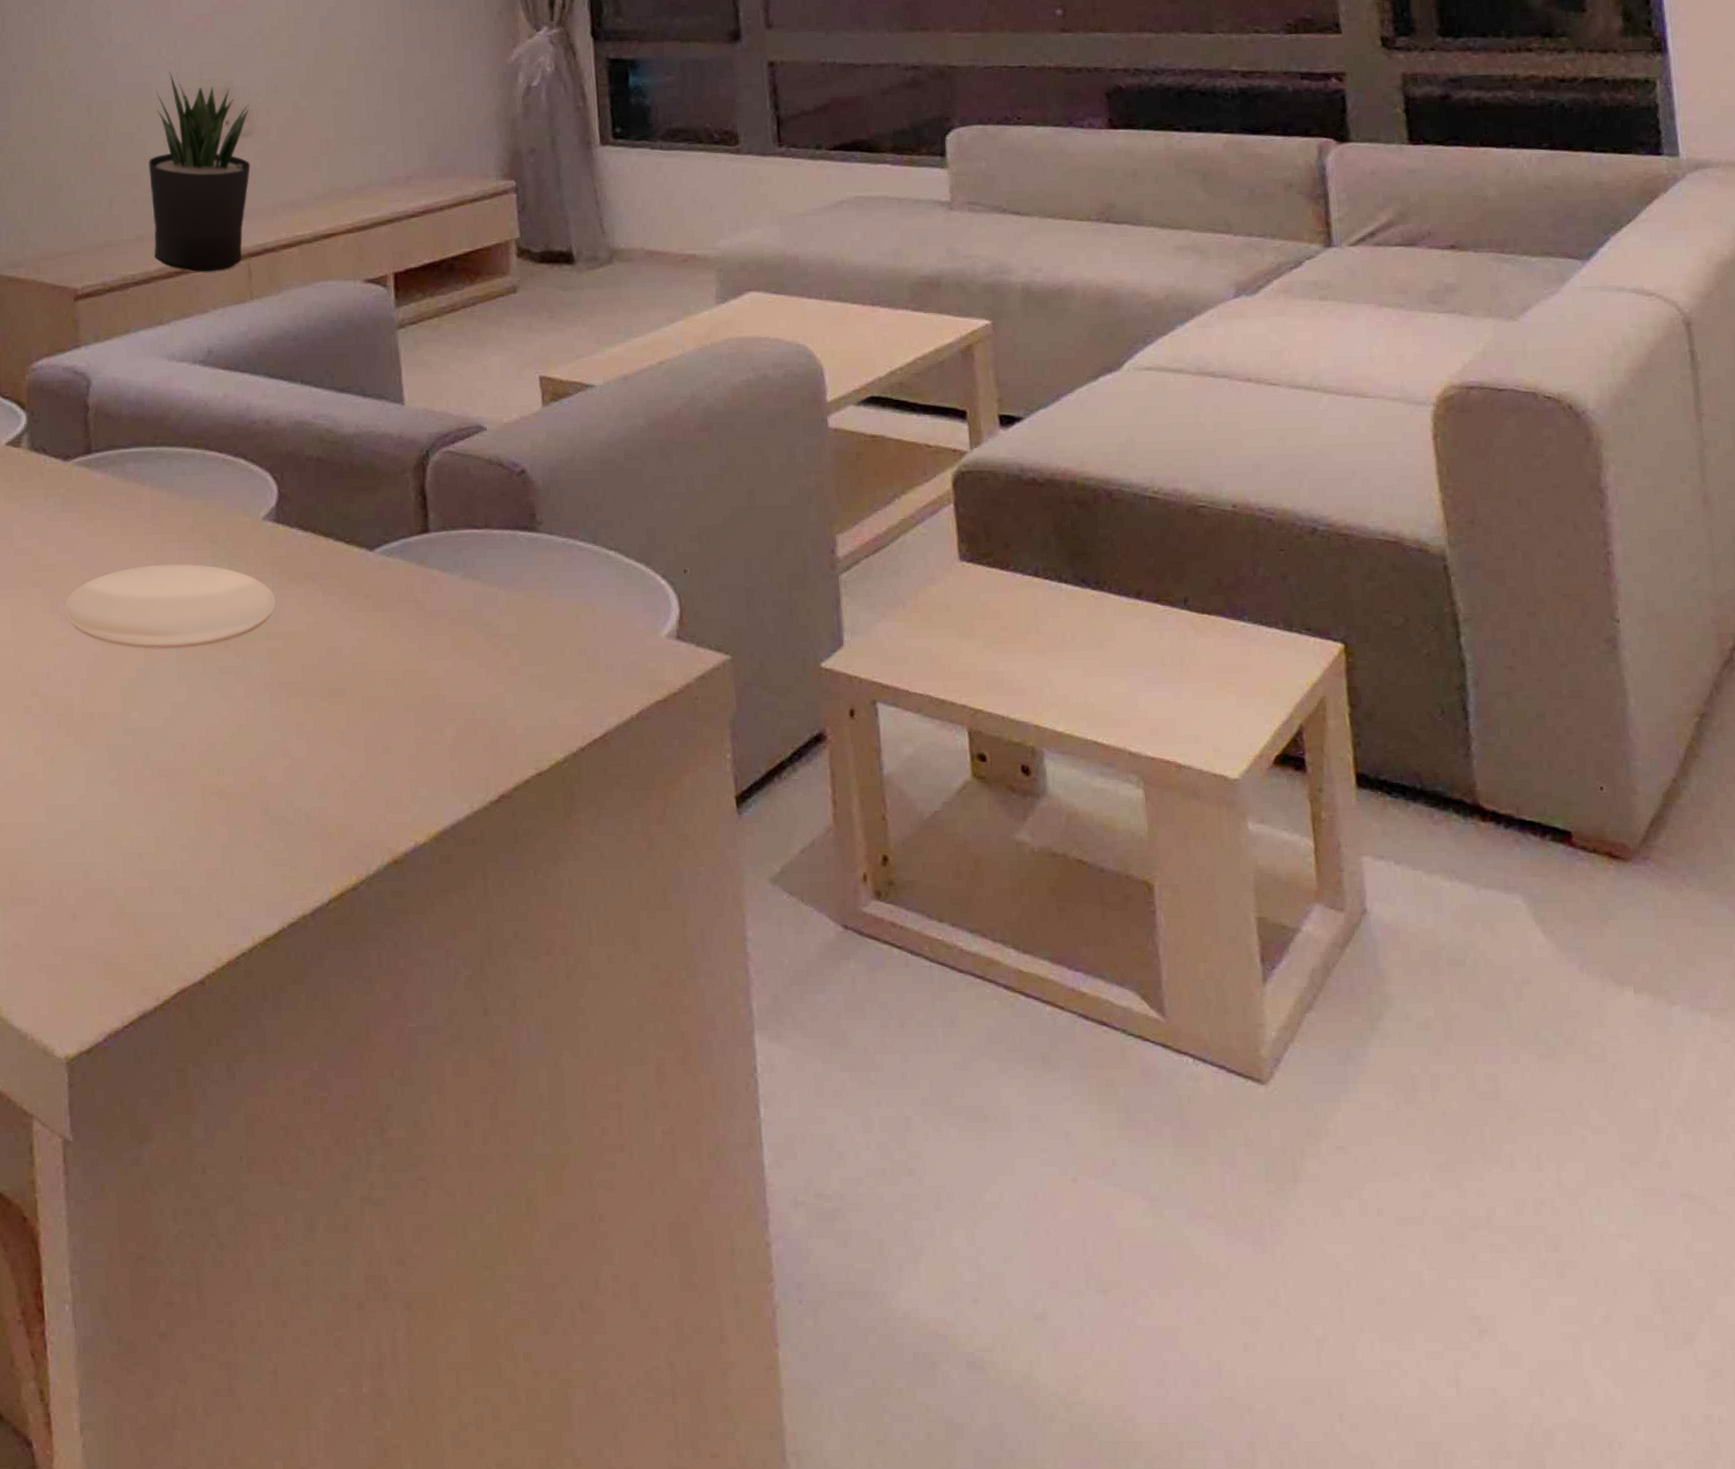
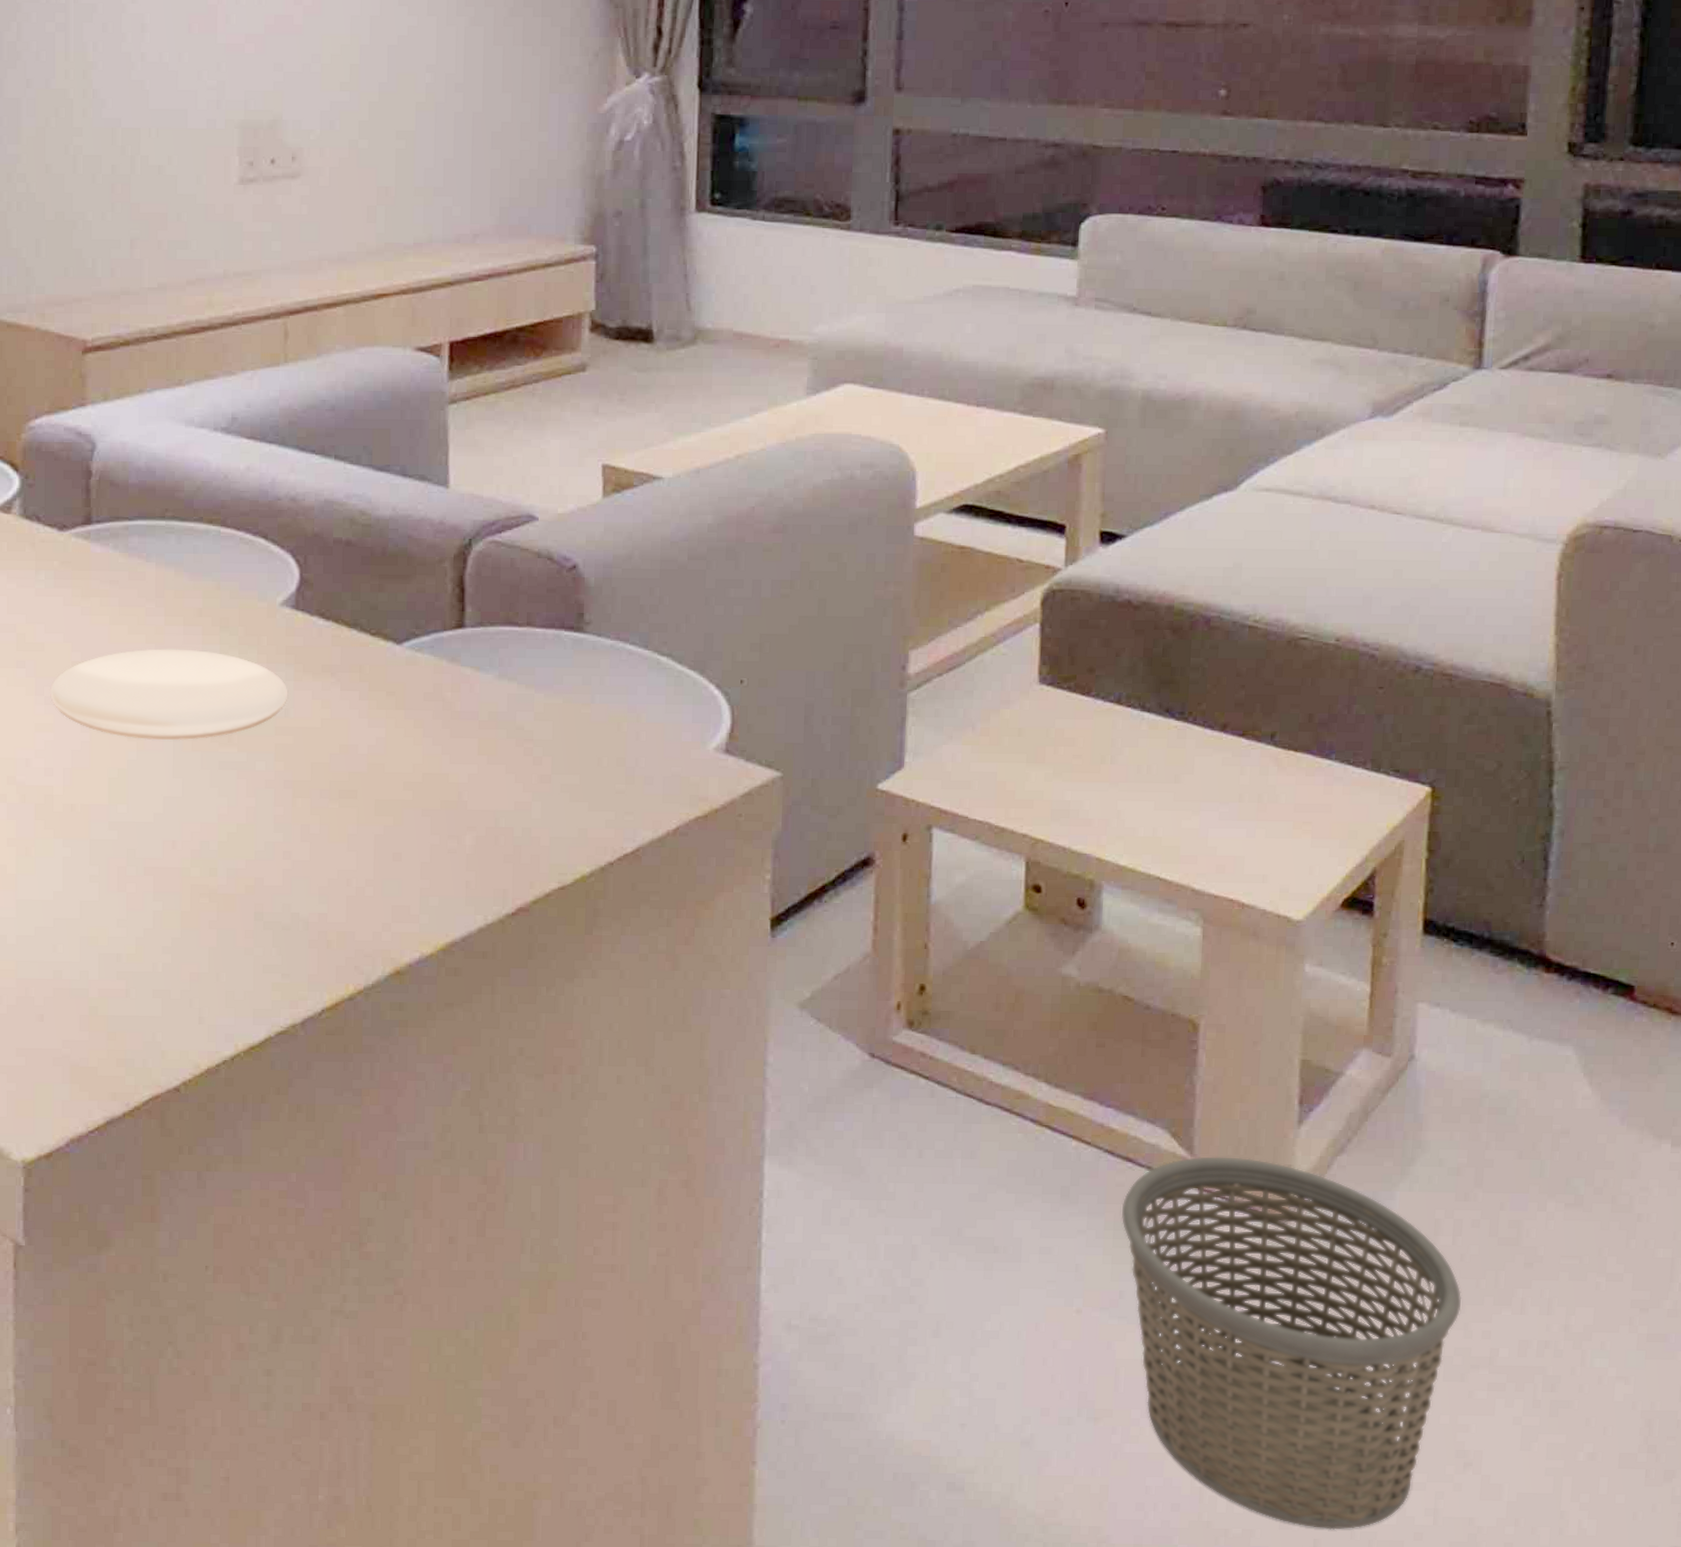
planter: present [148,72,251,272] -> none [178,98,302,329]
basket: none [1103,1017,1451,1404] -> present [1122,1156,1462,1530]

